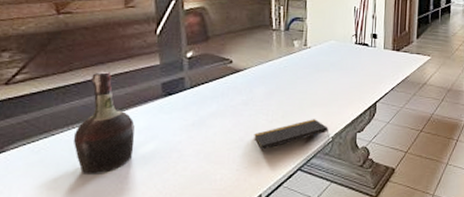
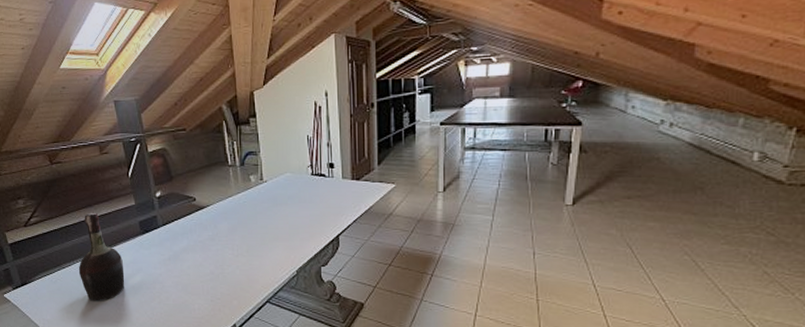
notepad: present [254,119,330,150] -> none [223,253,294,283]

